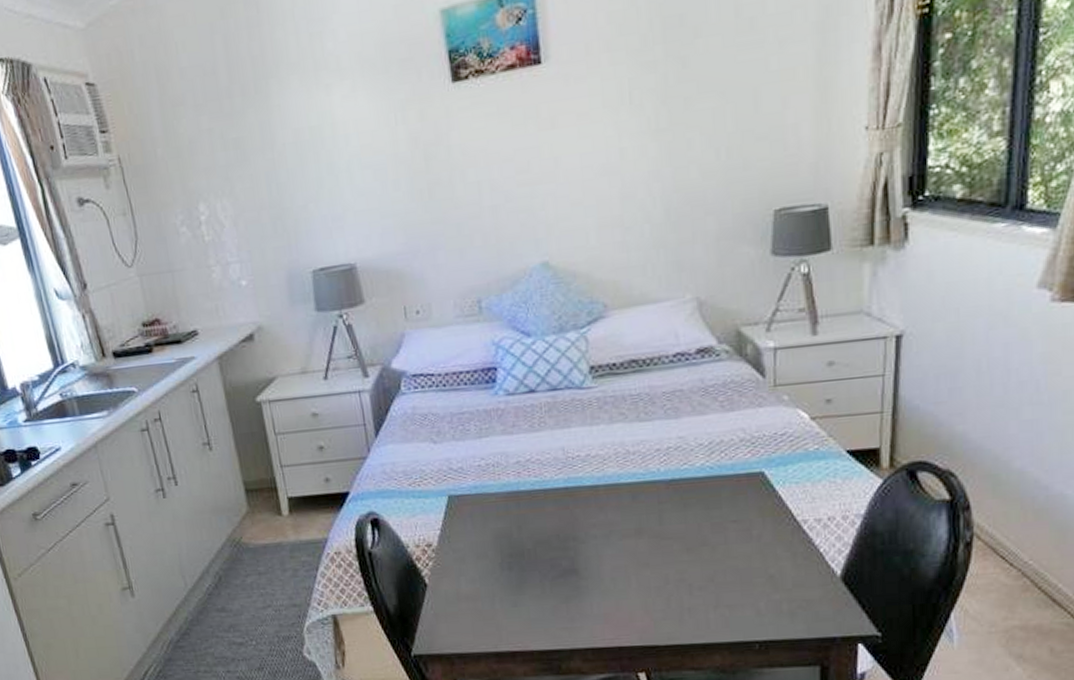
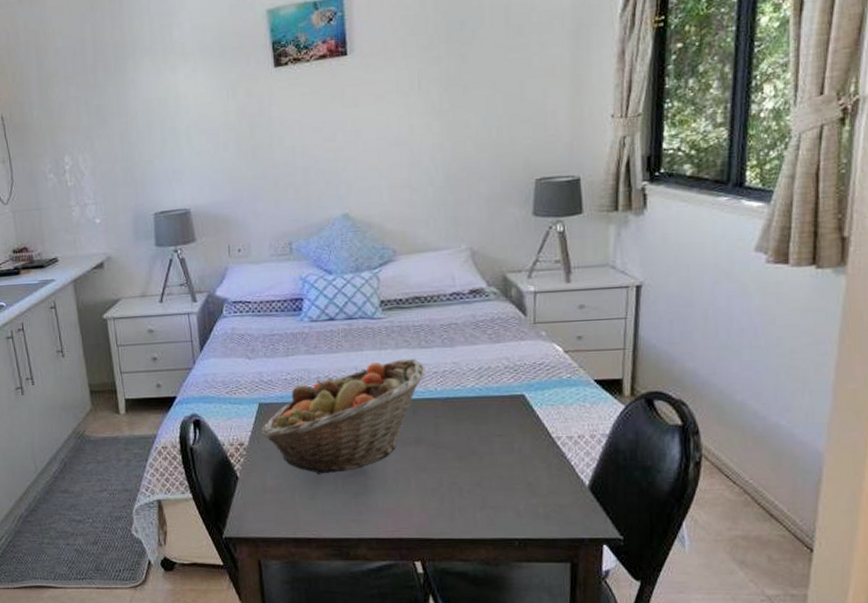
fruit basket: none [452,434,646,577] -> present [261,358,426,474]

